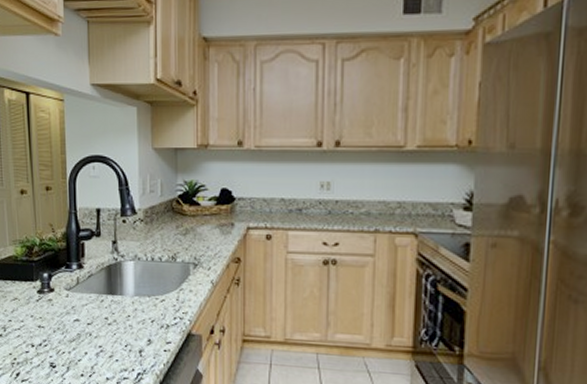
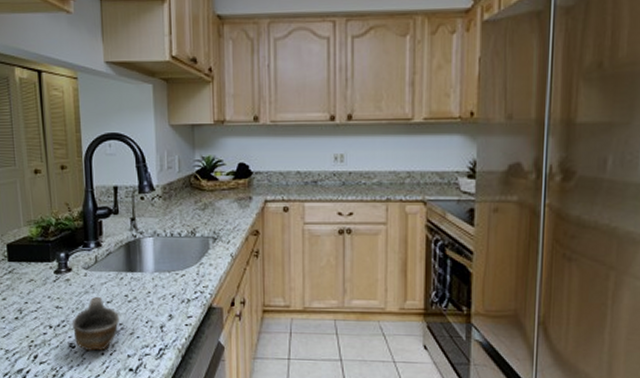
cup: none [53,317,100,372] -> present [71,296,120,351]

